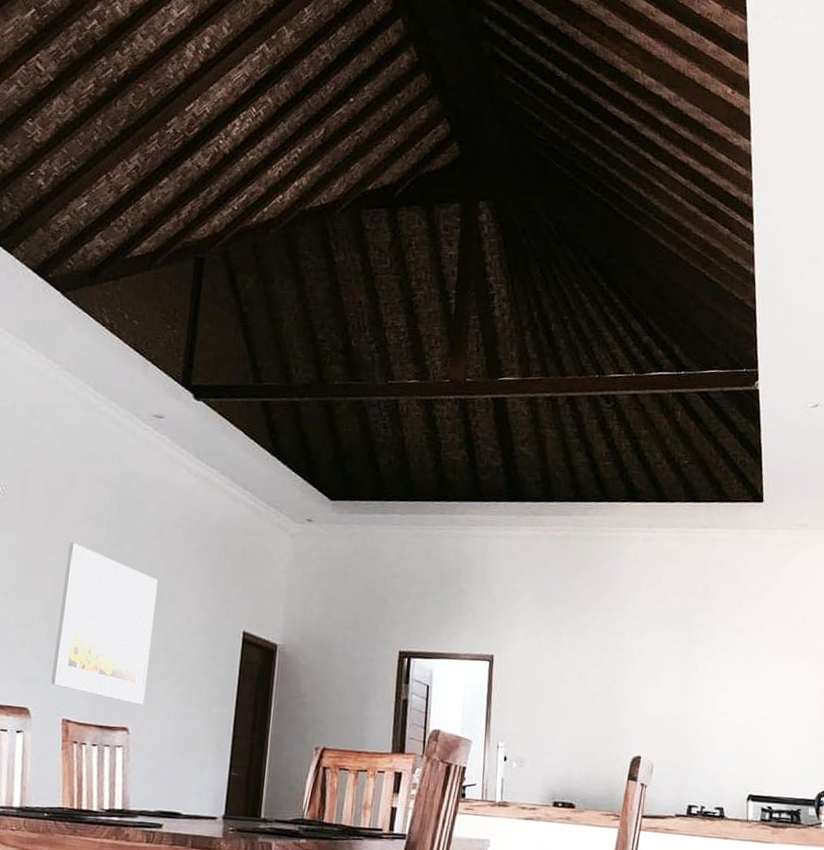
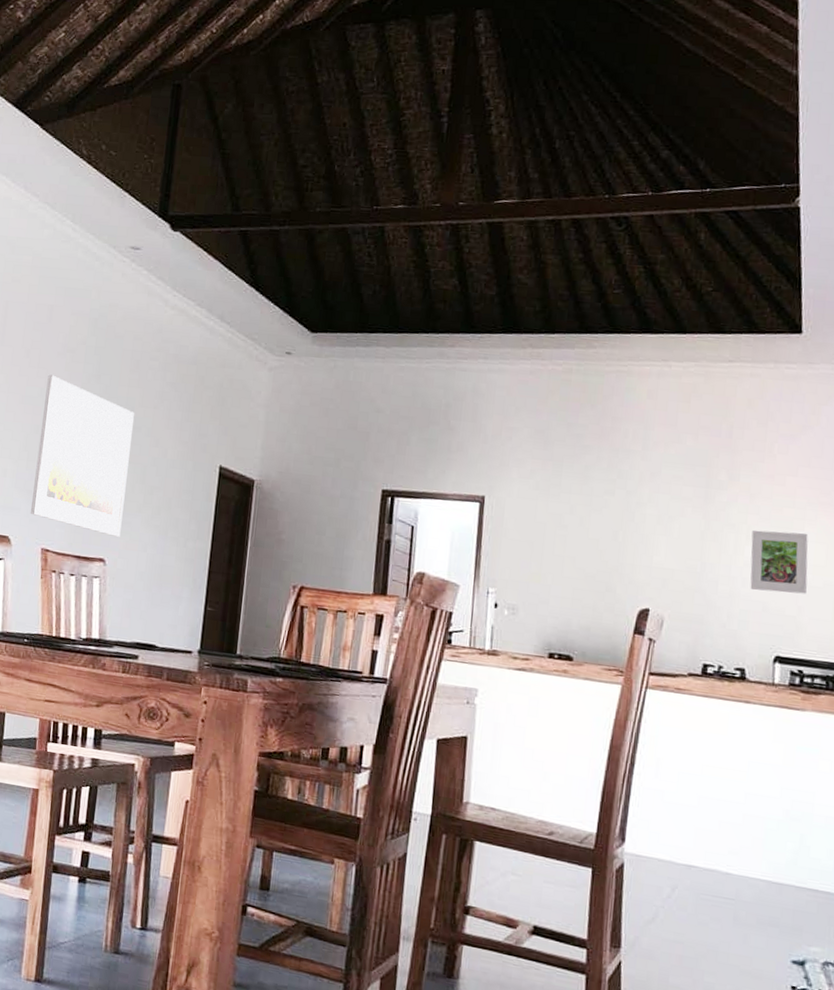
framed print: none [726,680,774,737] -> present [750,529,809,594]

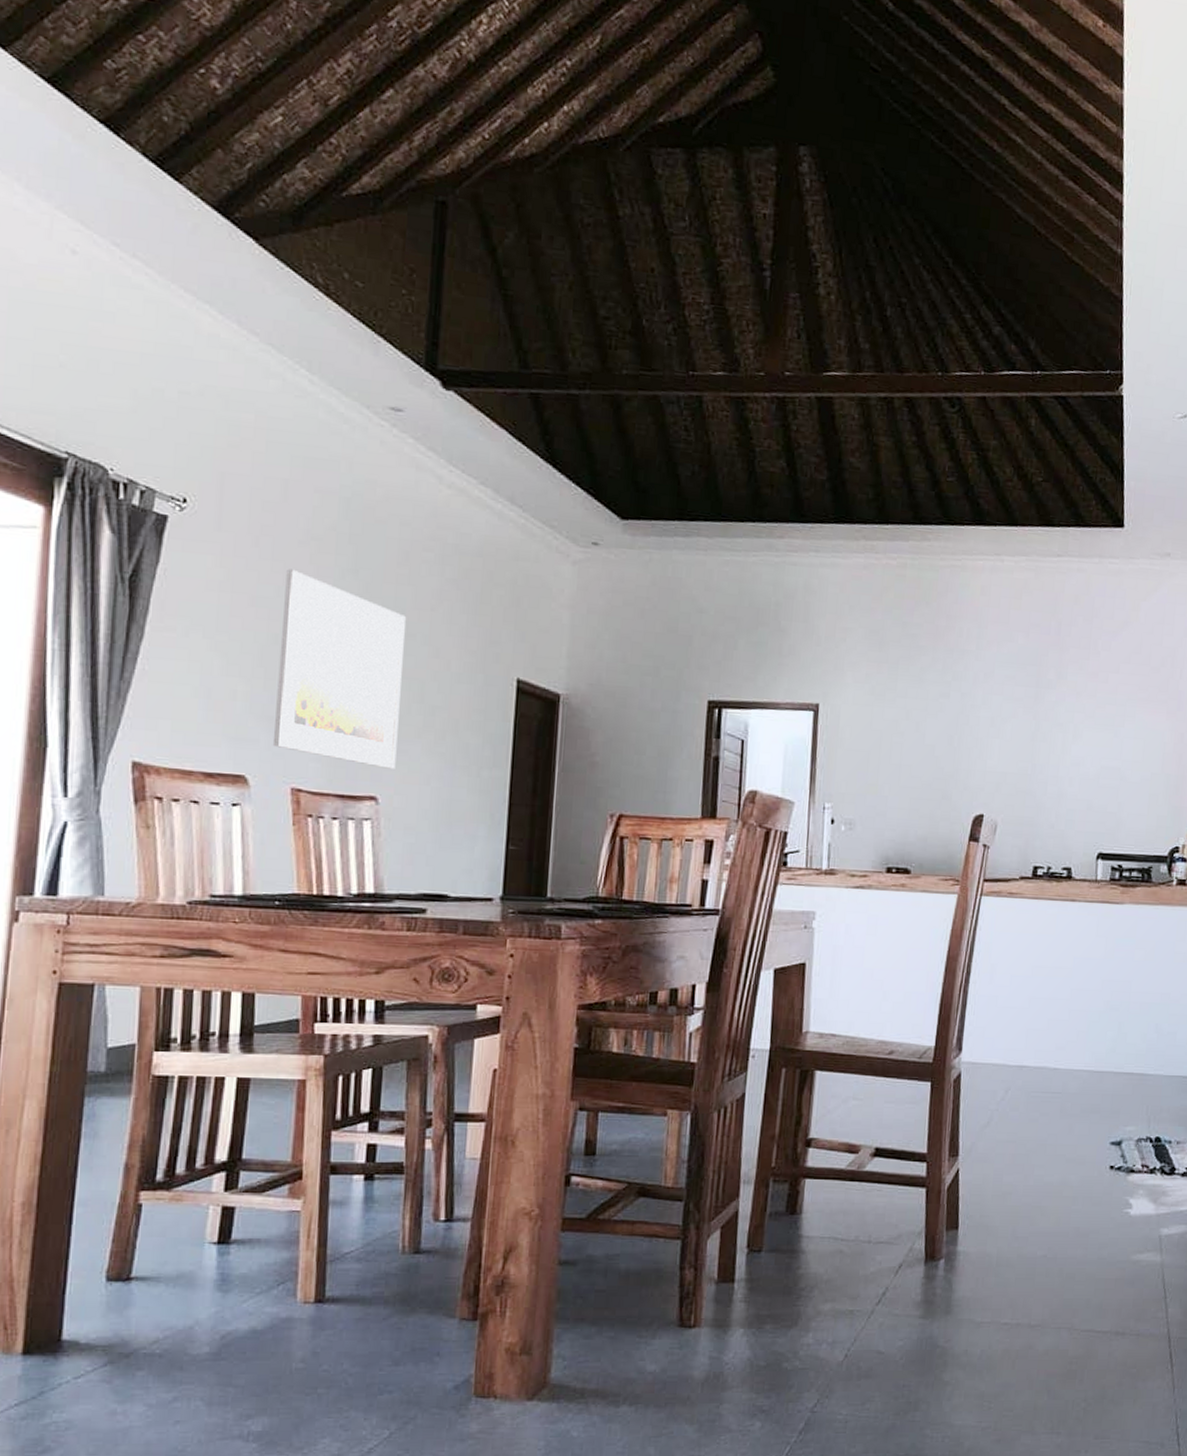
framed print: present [750,529,809,594] -> none [1076,728,1128,790]

